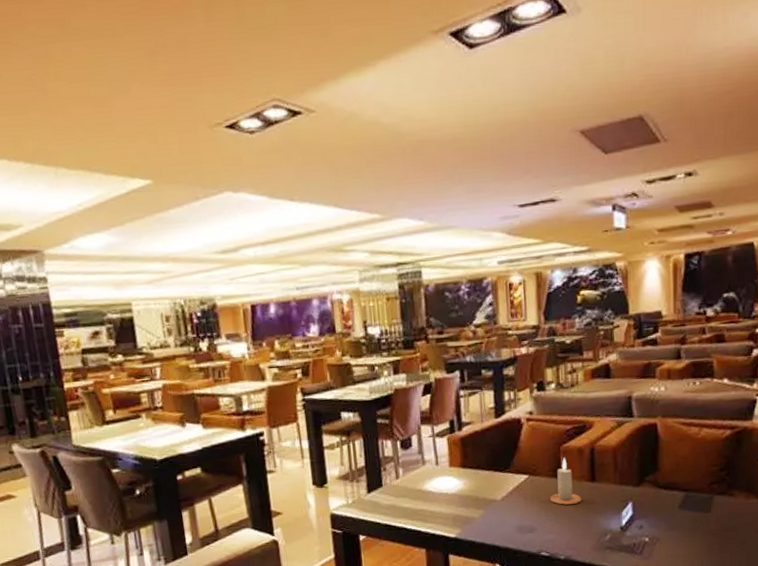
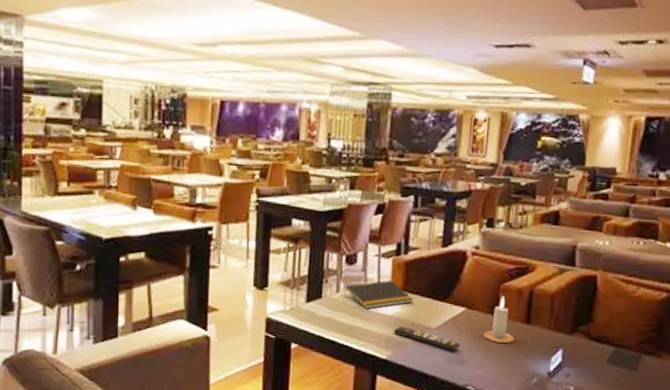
notepad: none [404,458,475,491] -> present [344,280,414,309]
remote control: none [459,502,529,520] -> present [393,326,461,352]

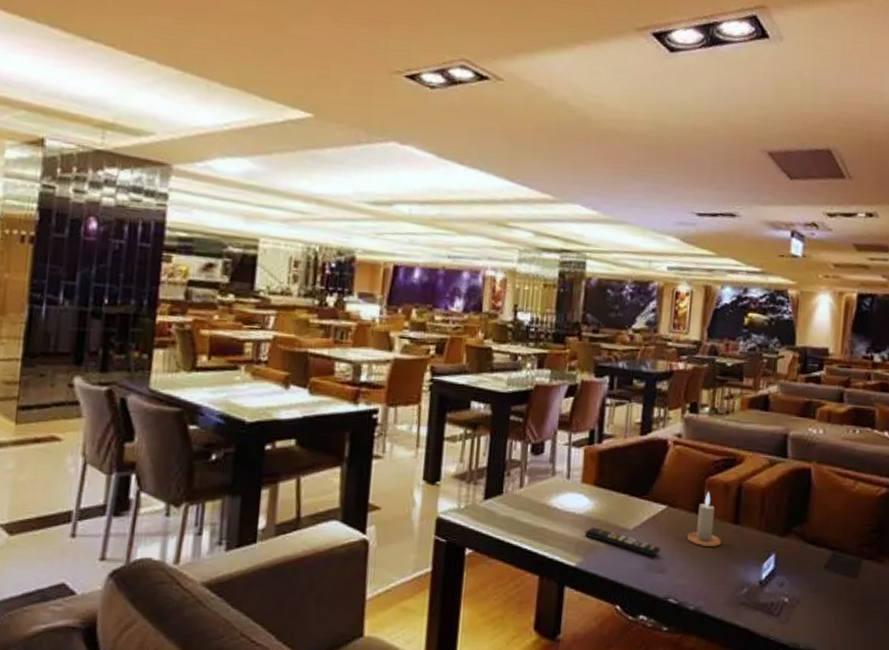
notepad: present [344,280,414,309] -> none [529,473,608,507]

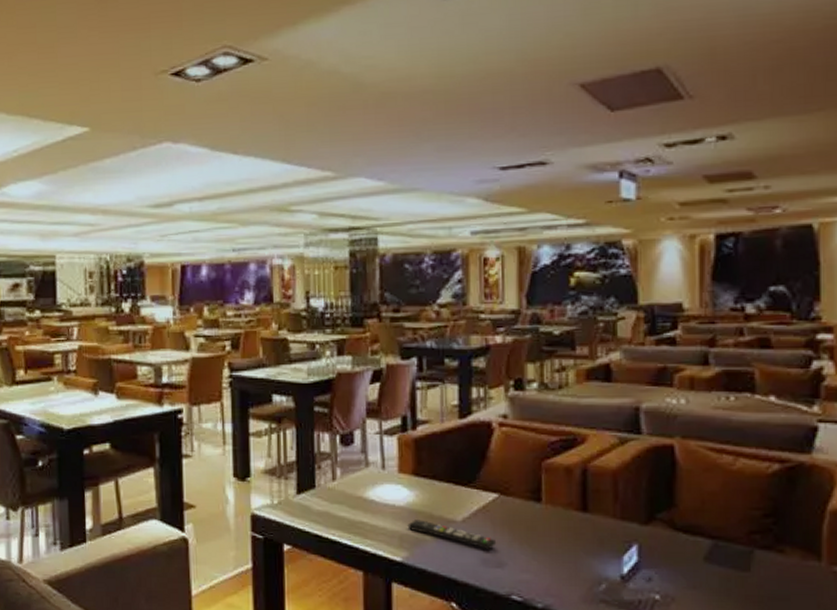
candle: present [686,491,722,548] -> none [525,476,569,539]

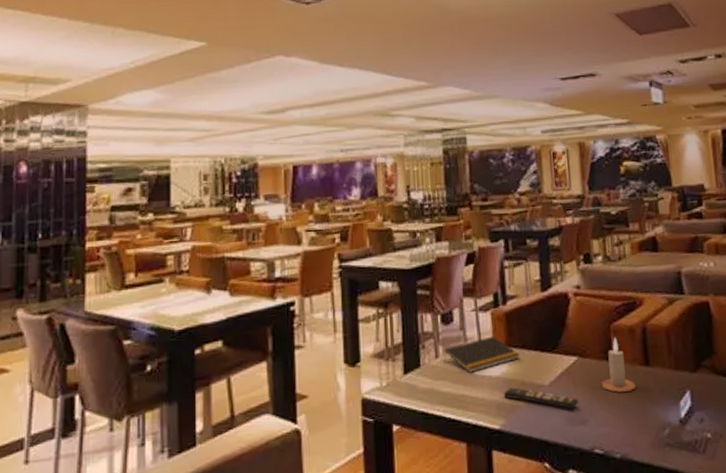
notepad: none [342,462,430,500] -> present [444,336,520,373]
candle: none [525,476,569,539] -> present [601,337,636,393]

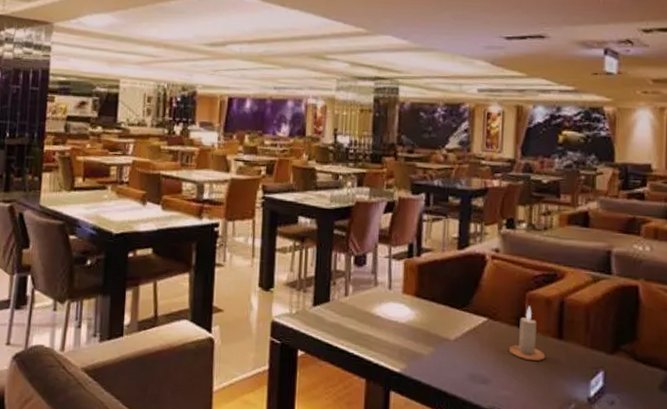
notepad: present [444,336,520,373] -> none [353,284,429,316]
remote control: present [503,387,579,410] -> none [407,336,484,368]

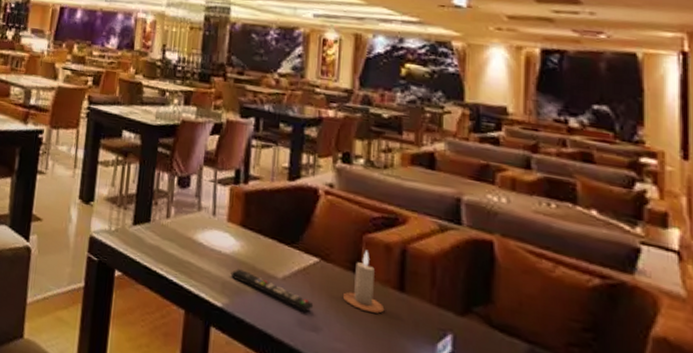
remote control: none [407,336,484,368] -> present [230,269,314,313]

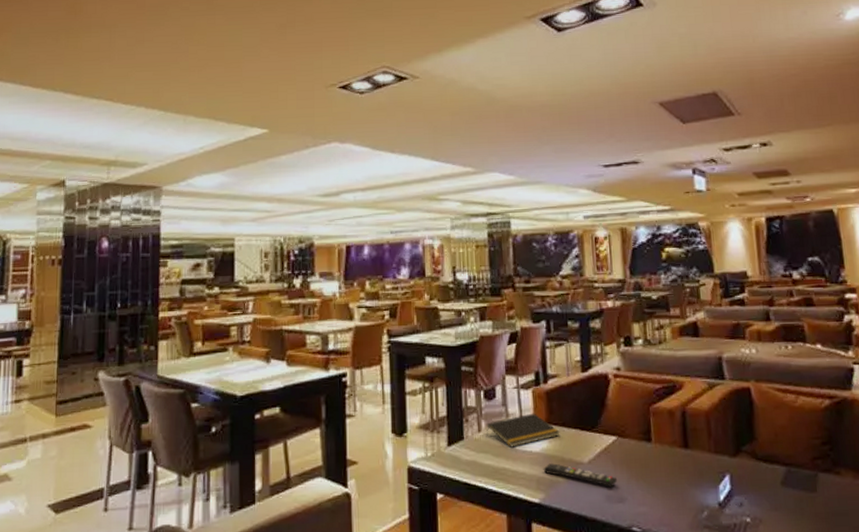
notepad: none [175,210,255,244] -> present [486,413,560,447]
candle: present [342,250,385,314] -> none [640,419,675,474]

